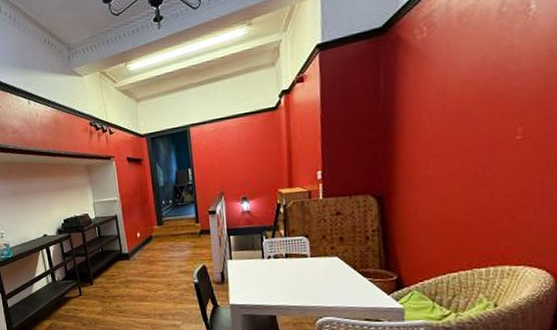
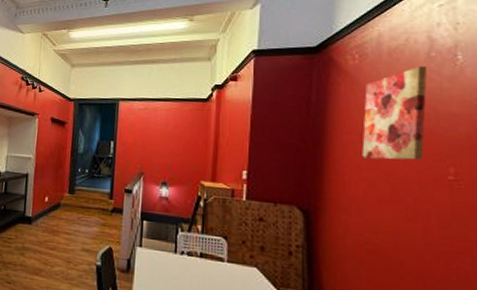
wall art: none [431,24,499,135] -> present [362,66,428,161]

